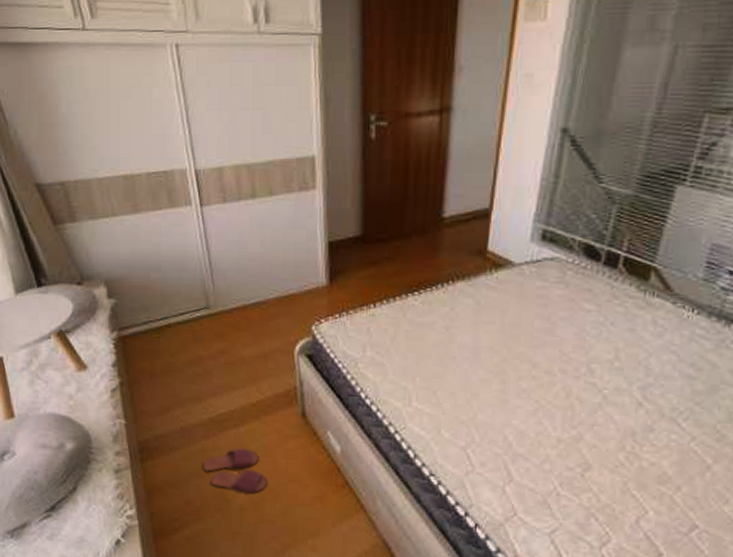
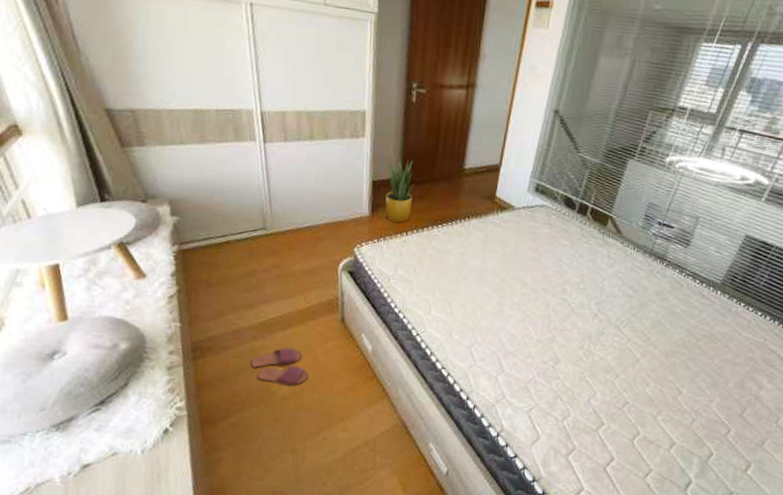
planter: none [345,211,380,292] -> present [385,158,415,223]

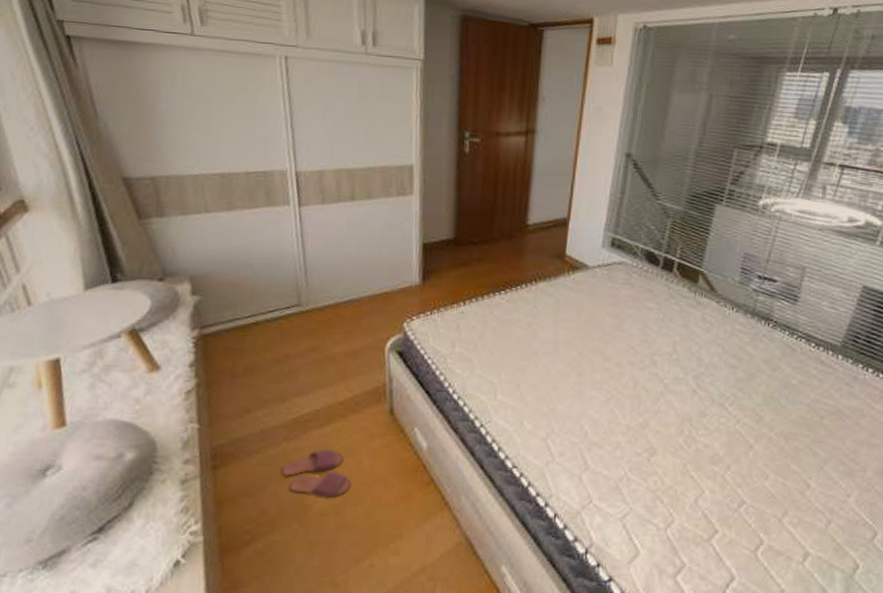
planter: present [385,158,415,223] -> none [438,216,471,291]

